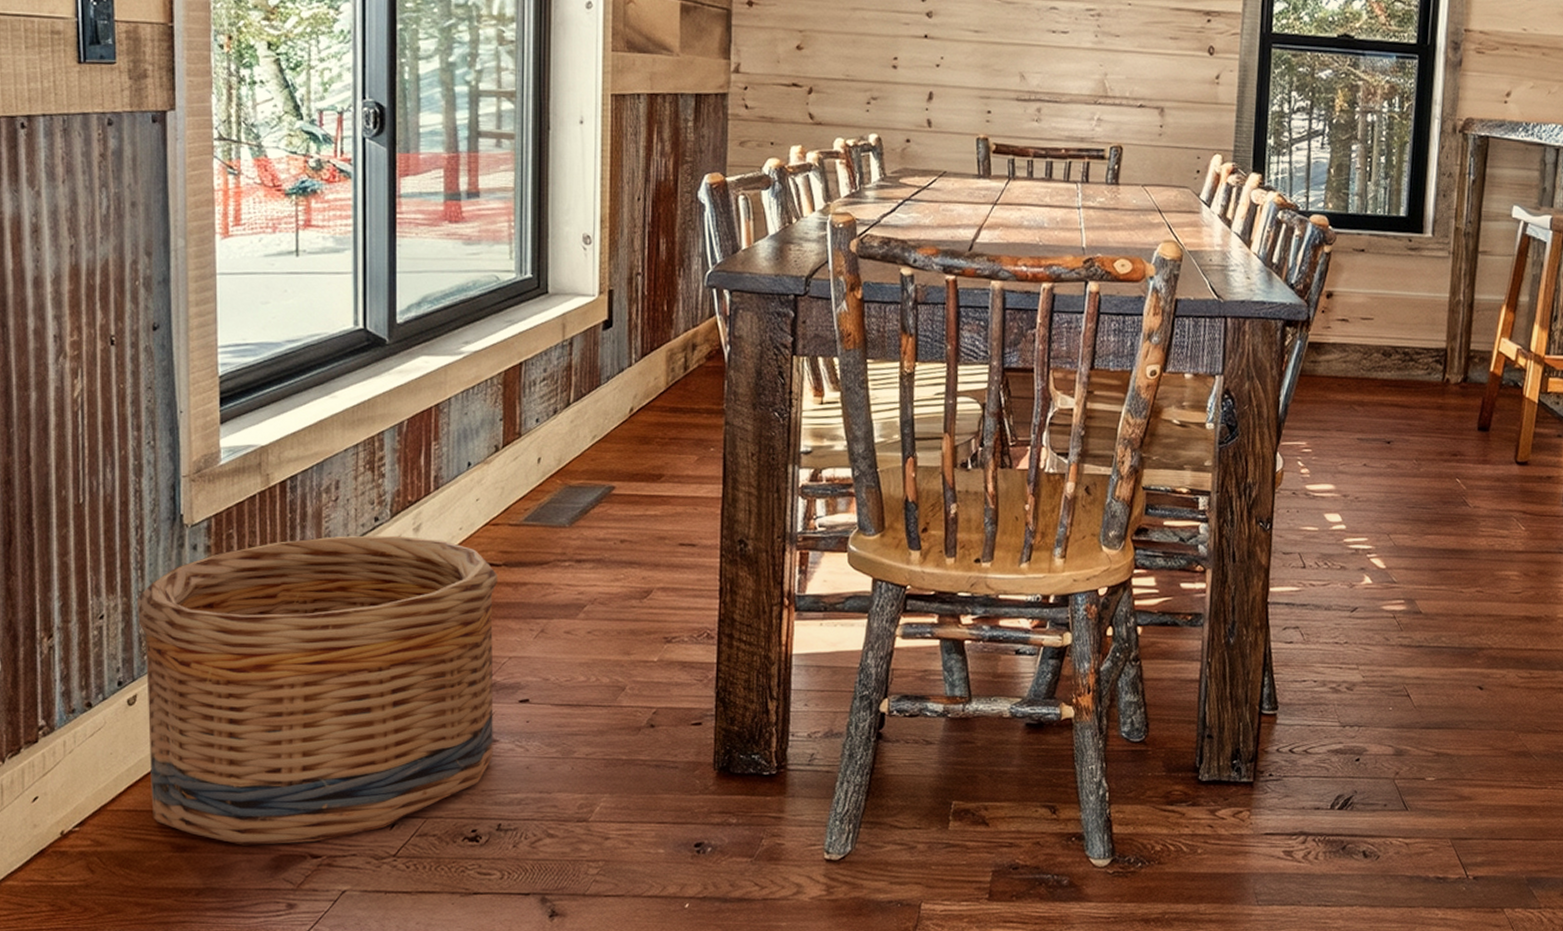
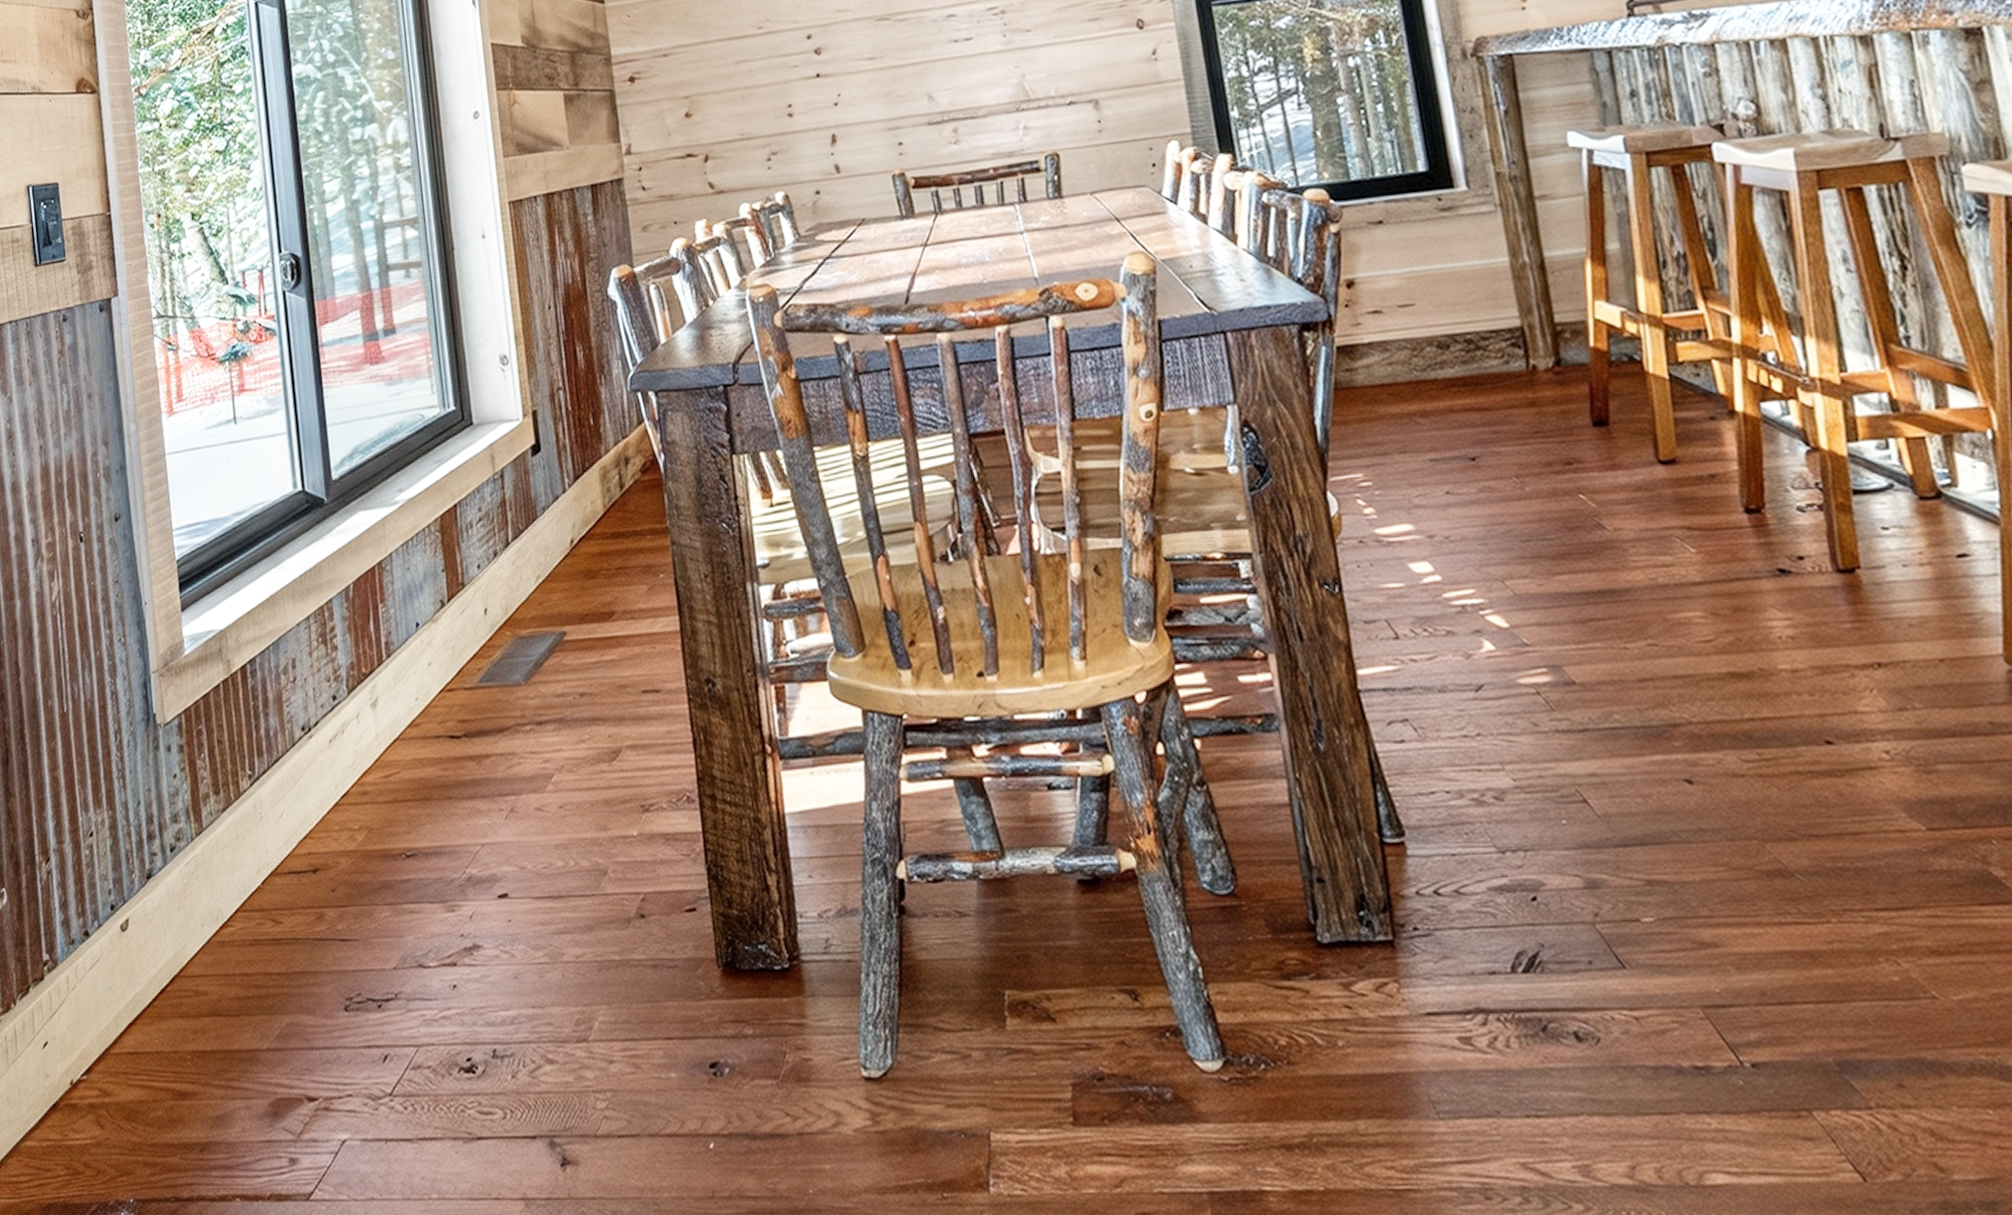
basket: present [138,535,499,846] -> none [122,713,479,1089]

